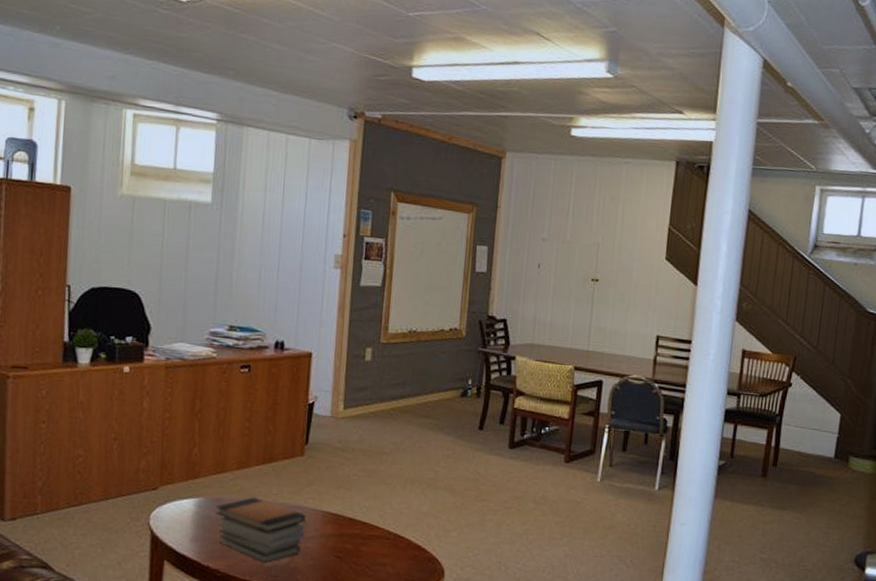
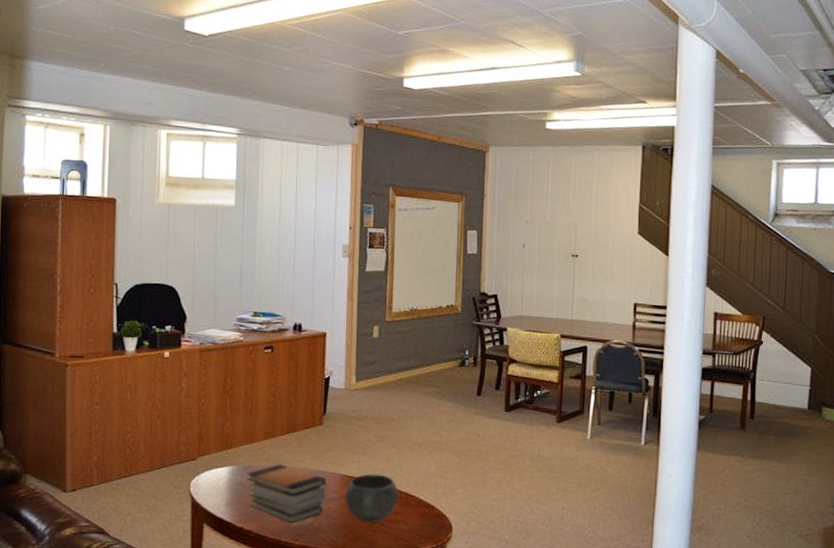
bowl: none [326,511,387,565] -> present [345,473,399,523]

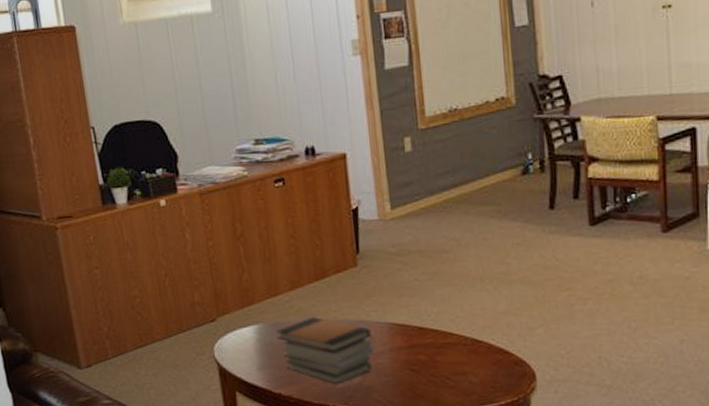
bowl: present [345,473,399,523] -> none [396,318,463,377]

